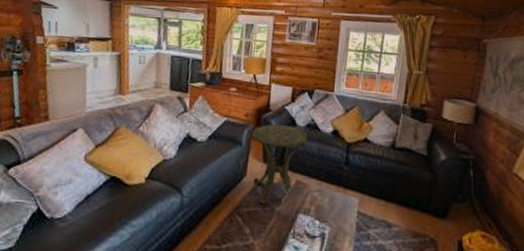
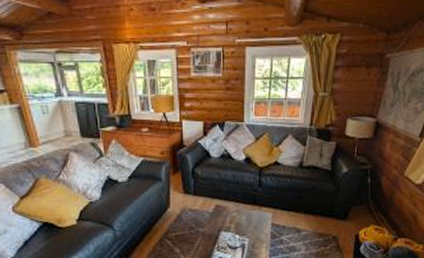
side table: present [252,124,308,204] -> none [170,158,223,228]

